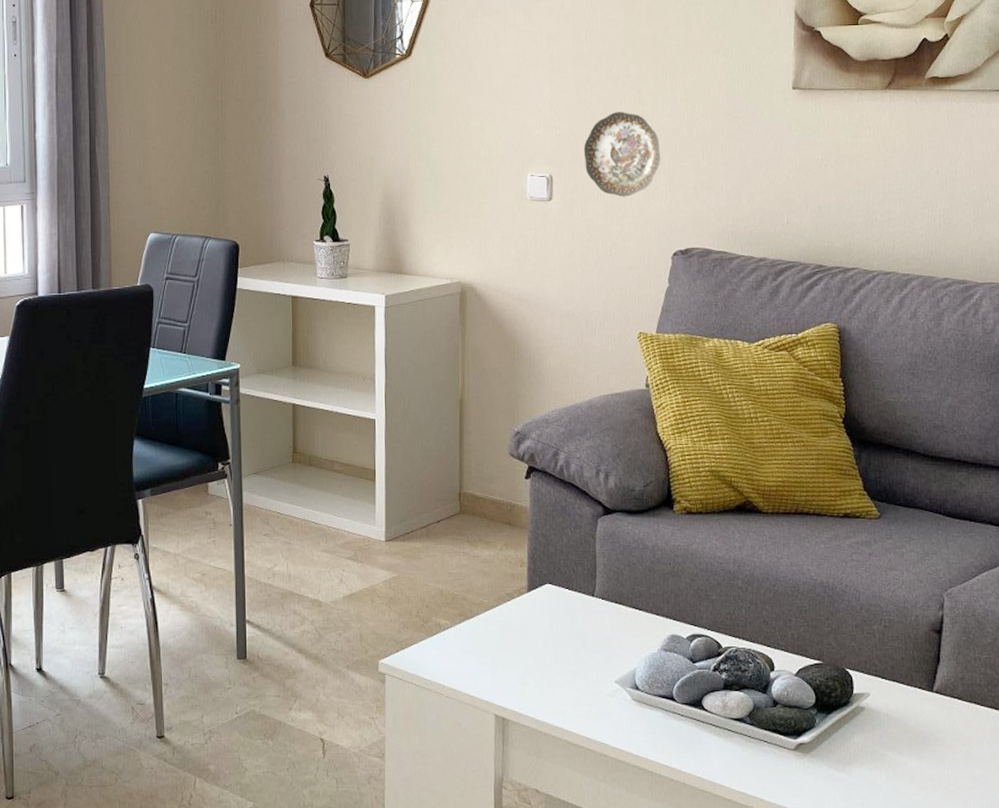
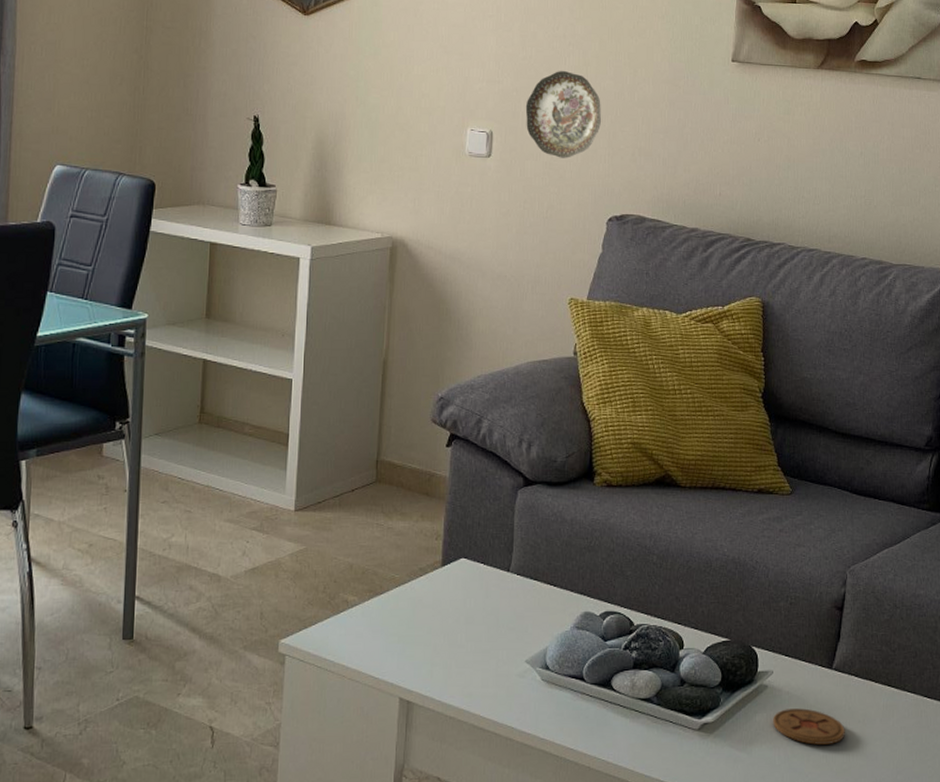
coaster: none [872,730,951,766] -> present [773,708,845,745]

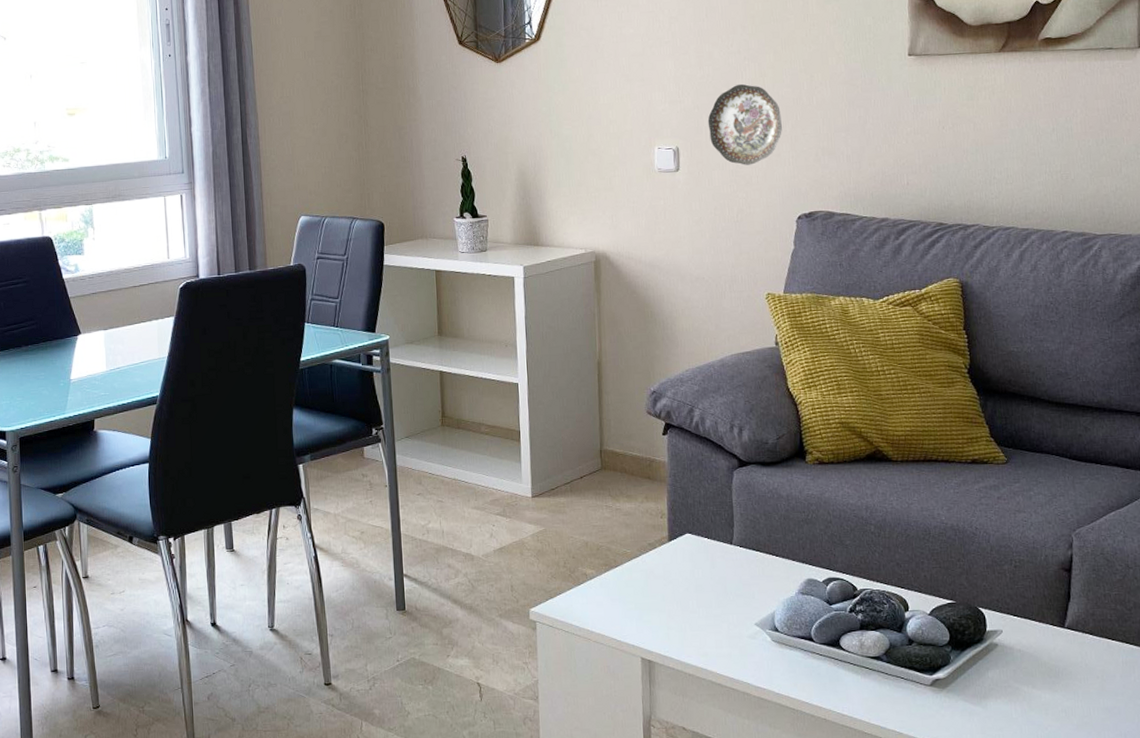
coaster: present [773,708,845,745] -> none [1006,665,1084,699]

